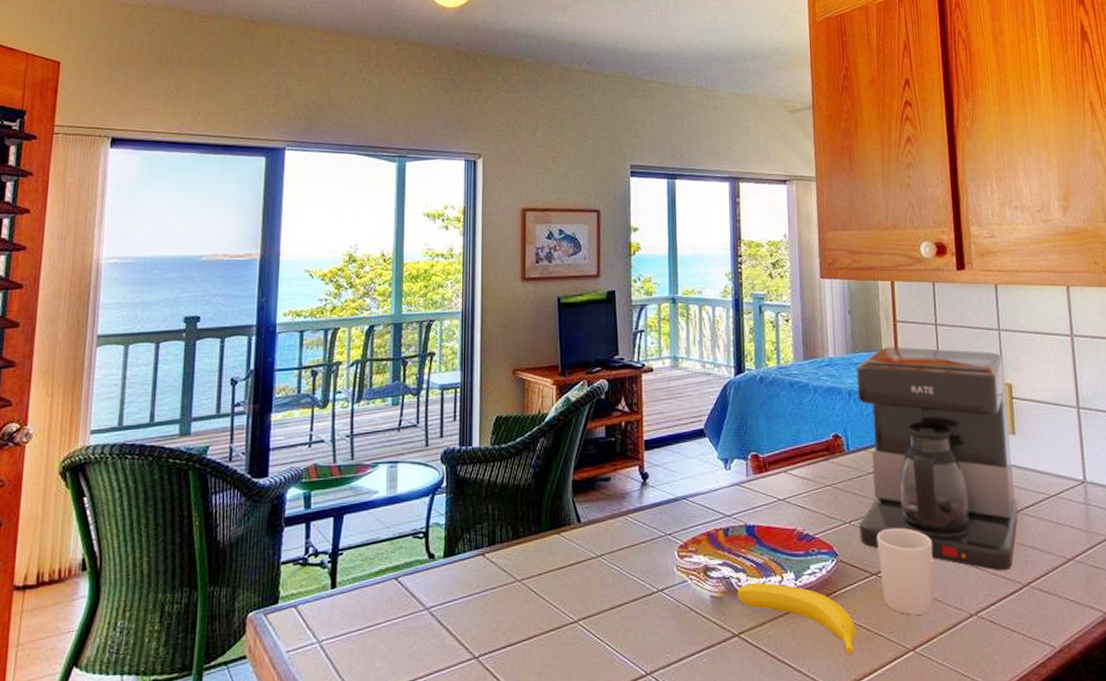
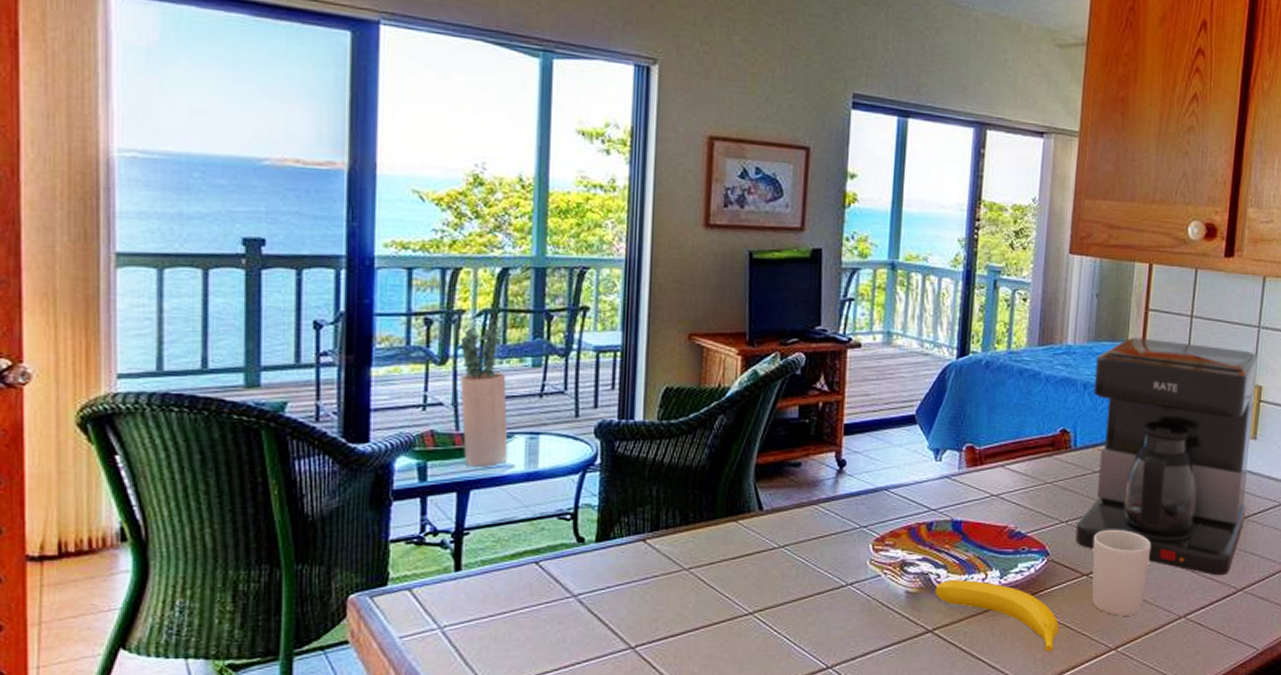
vase: none [337,362,374,496] -> present [460,312,508,469]

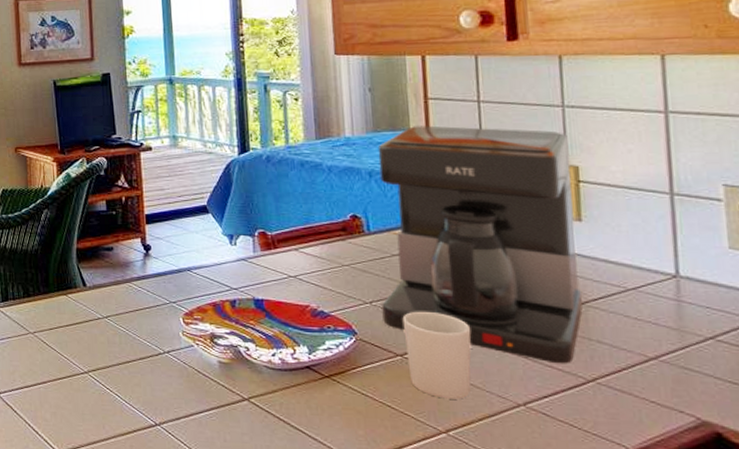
banana: present [934,579,1059,652] -> none [245,352,379,430]

